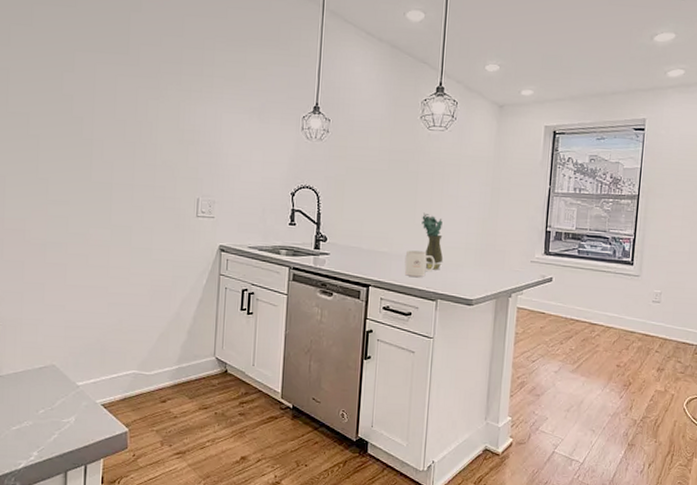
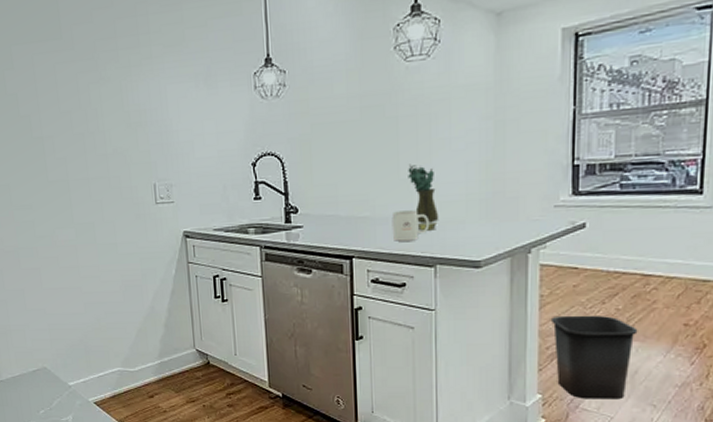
waste bin: none [523,351,585,424] -> present [552,315,638,400]

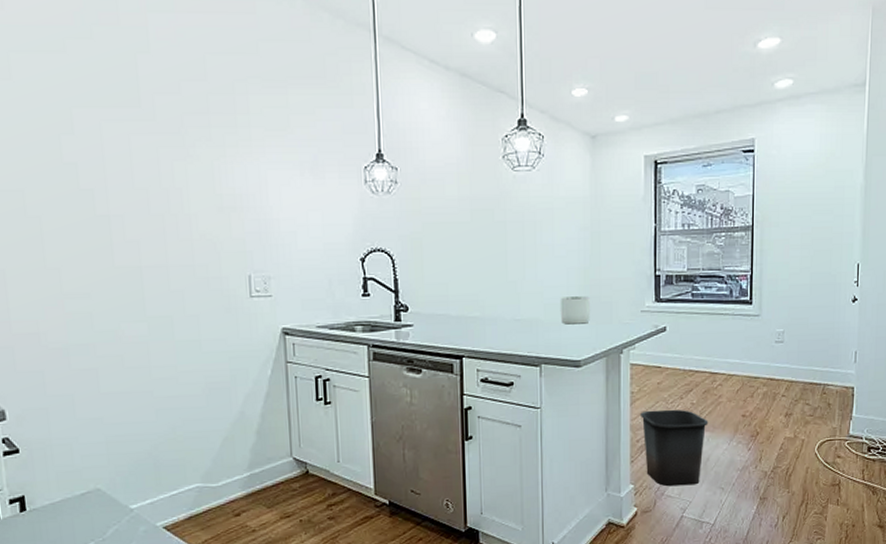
mug: present [391,210,430,241] -> none [500,311,535,341]
vase: present [408,164,439,231] -> none [515,267,544,332]
planter: none [457,191,492,223] -> present [559,296,590,325]

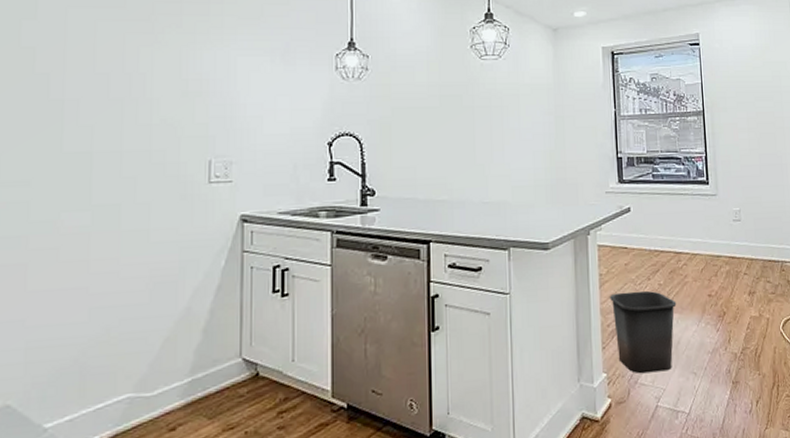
planter: present [559,296,590,325] -> none [527,178,557,207]

